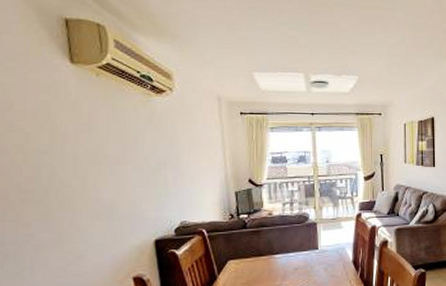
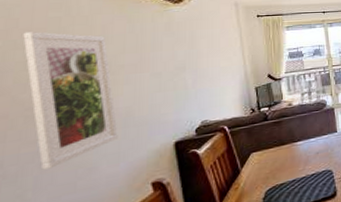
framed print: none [17,115,103,252] -> present [23,32,118,170]

